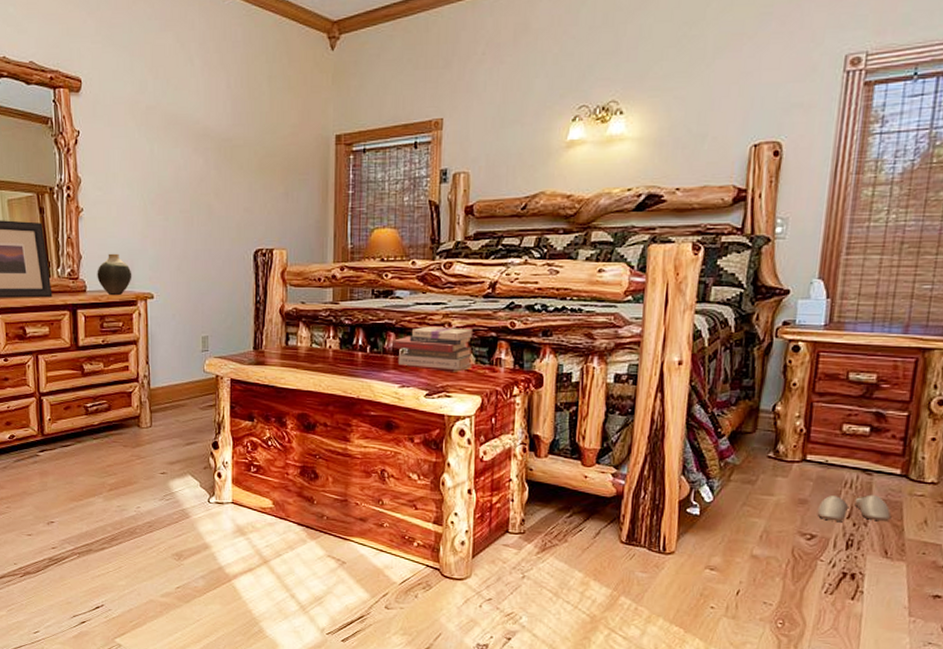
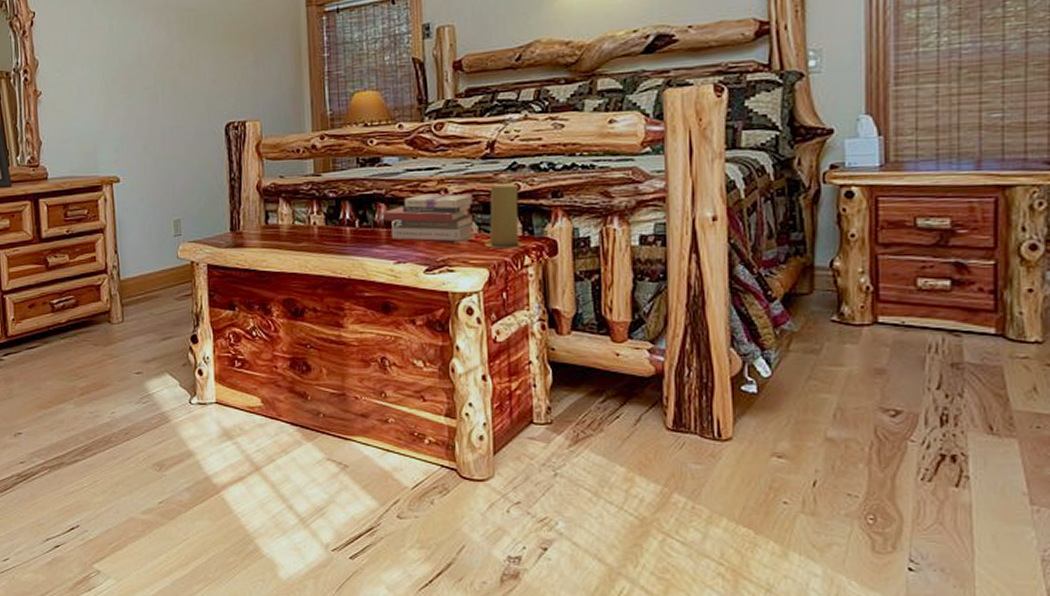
vase: present [97,253,132,296] -> none [58,136,96,182]
candle: none [480,321,513,380] -> present [485,183,523,249]
slippers: present [817,494,892,522] -> none [899,359,992,393]

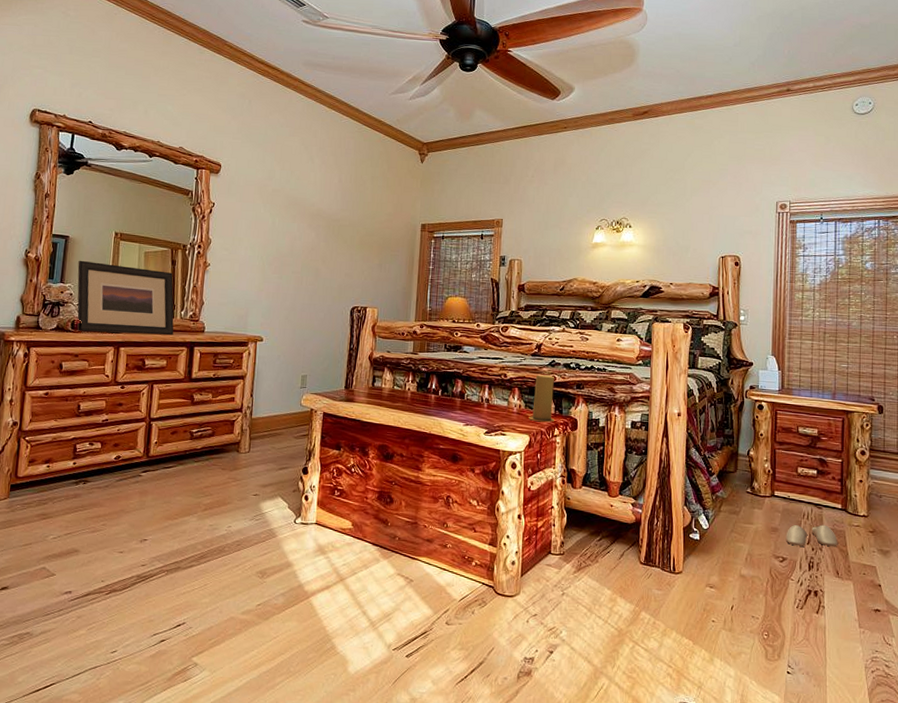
books: present [382,194,475,245] -> none [458,376,524,416]
slippers: none [899,359,992,393] -> present [785,525,839,547]

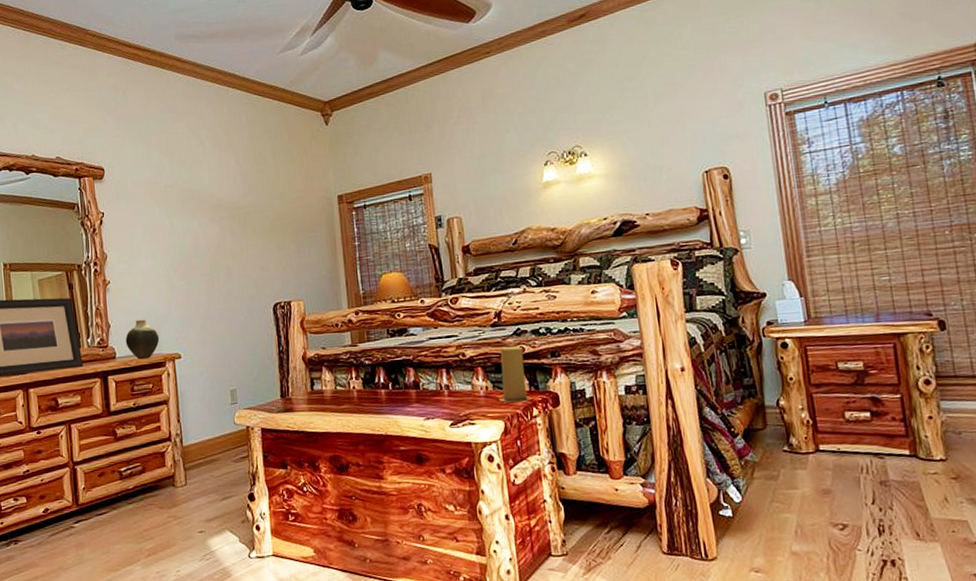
vase: none [215,301,247,338] -> present [125,319,160,360]
slippers: present [785,525,839,547] -> none [842,477,913,508]

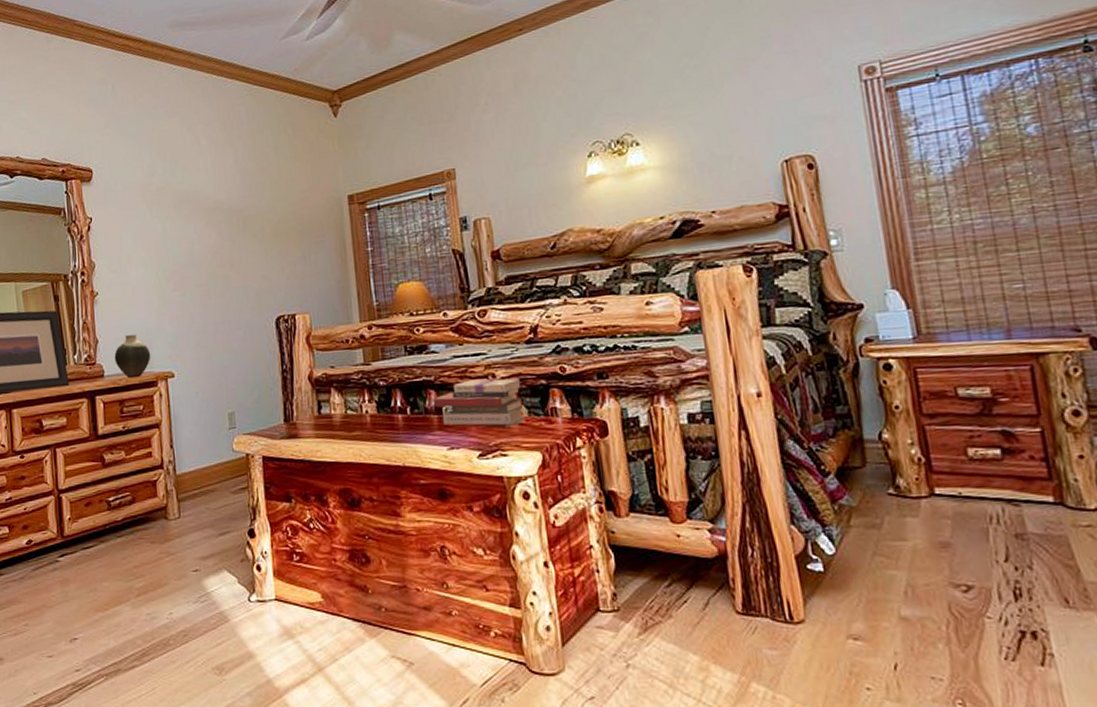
books: none [411,357,491,401] -> present [432,378,526,429]
candle: present [499,346,531,403] -> none [536,366,573,432]

